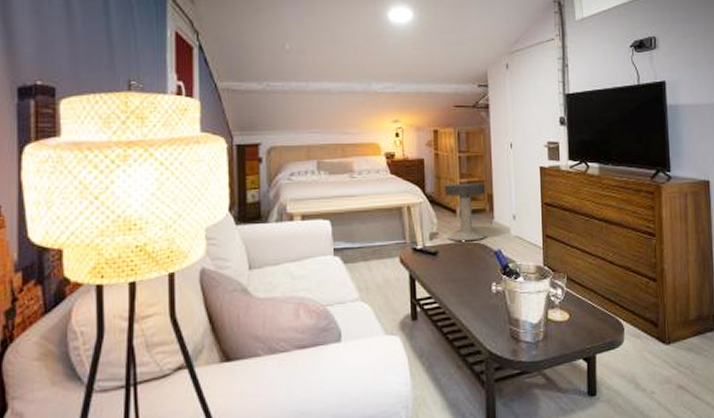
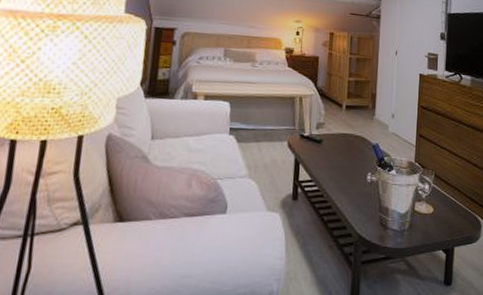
side table: present [445,183,486,241] -> none [331,81,371,133]

